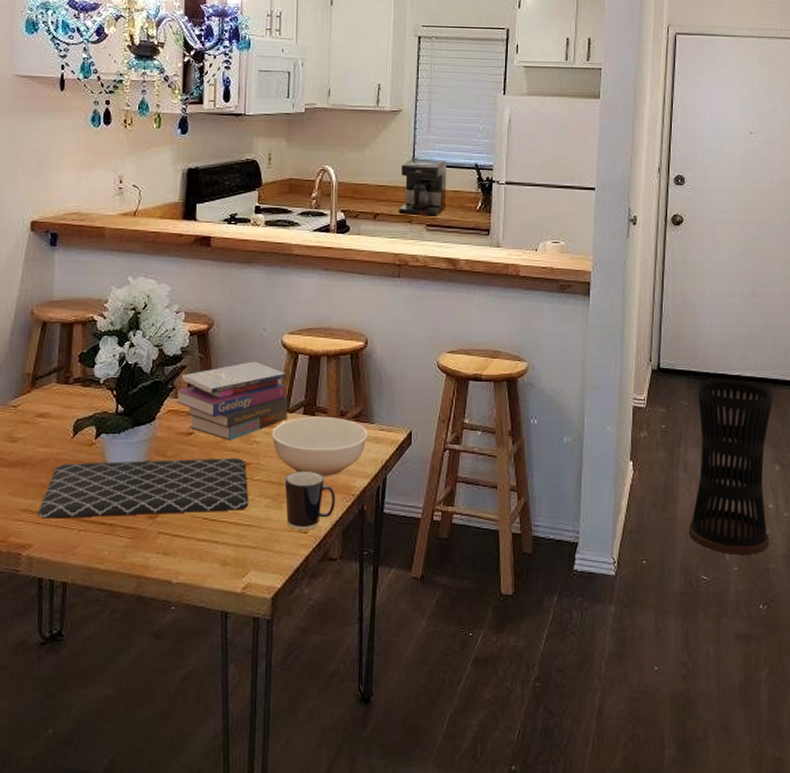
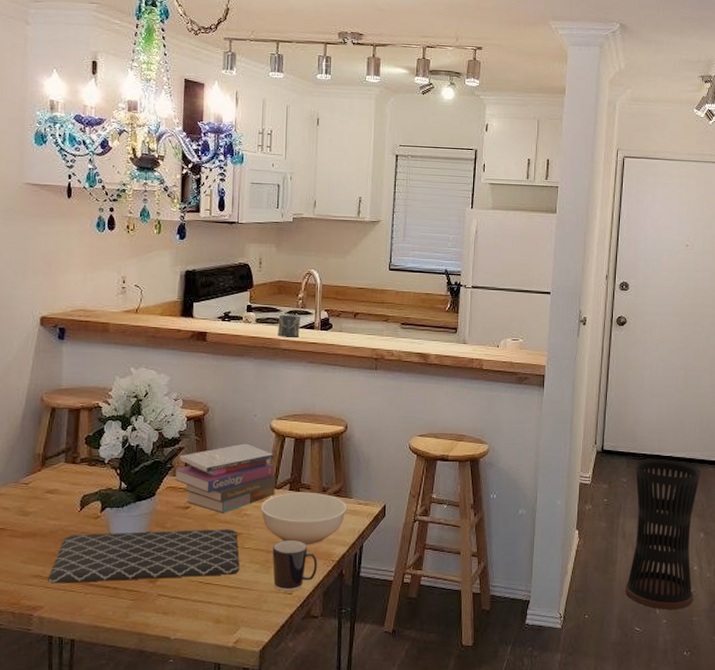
cup: none [289,216,314,243] -> present [278,314,300,338]
coffee maker: present [398,158,447,218] -> none [376,264,420,317]

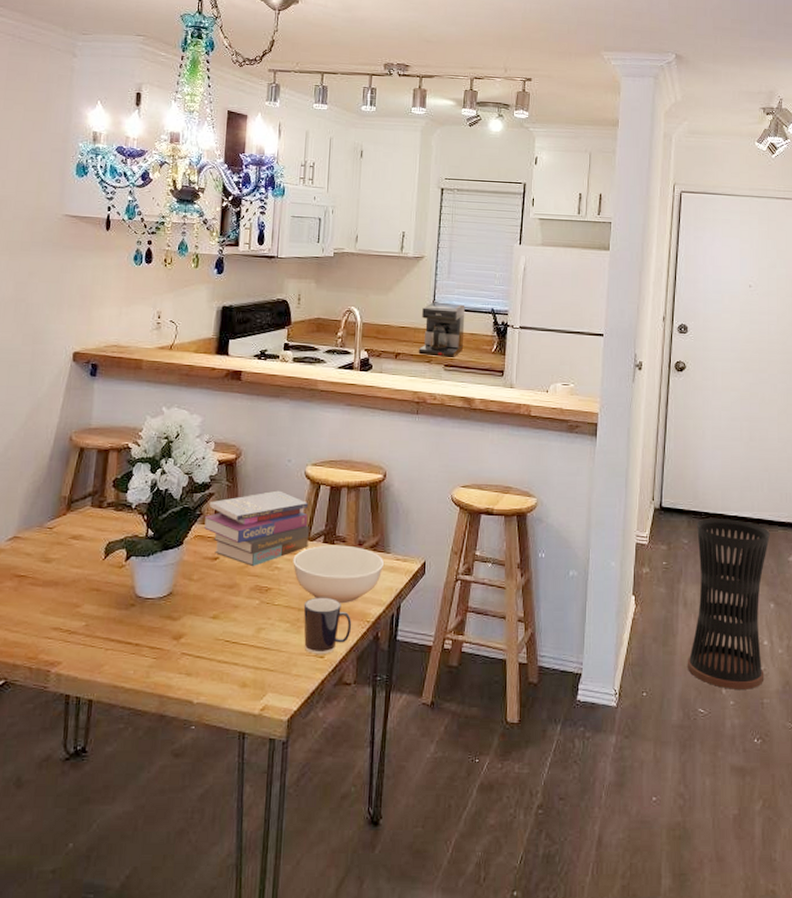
placemat: present [48,529,240,583] -> none [68,583,269,637]
cup: present [278,314,300,338] -> none [315,353,339,379]
coffee maker: none [376,264,420,317] -> present [418,302,465,359]

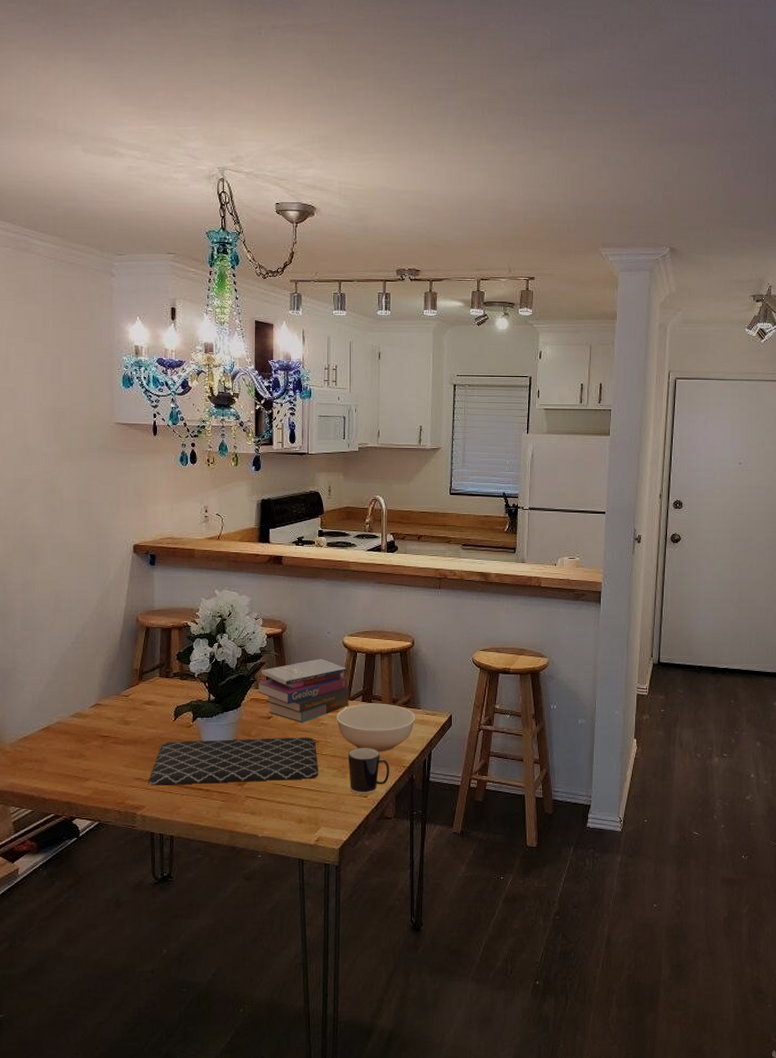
placemat: none [68,583,269,637] -> present [149,737,319,785]
coffee maker: present [418,302,465,359] -> none [438,488,479,539]
umbrella stand: present [687,518,770,689] -> none [683,671,757,815]

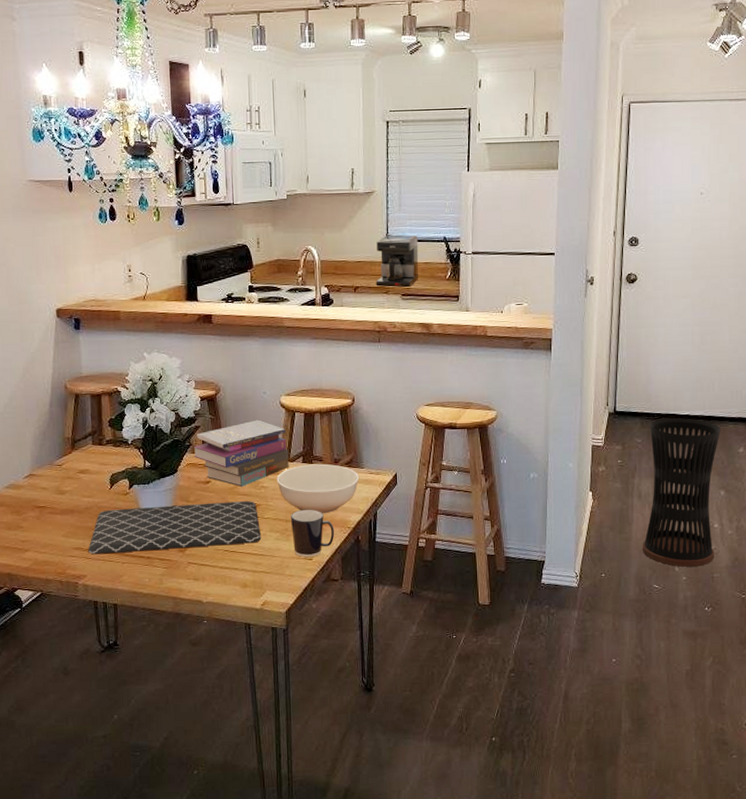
coffee maker: none [438,488,479,539] -> present [375,234,419,288]
umbrella stand: none [683,671,757,815] -> present [642,418,721,567]

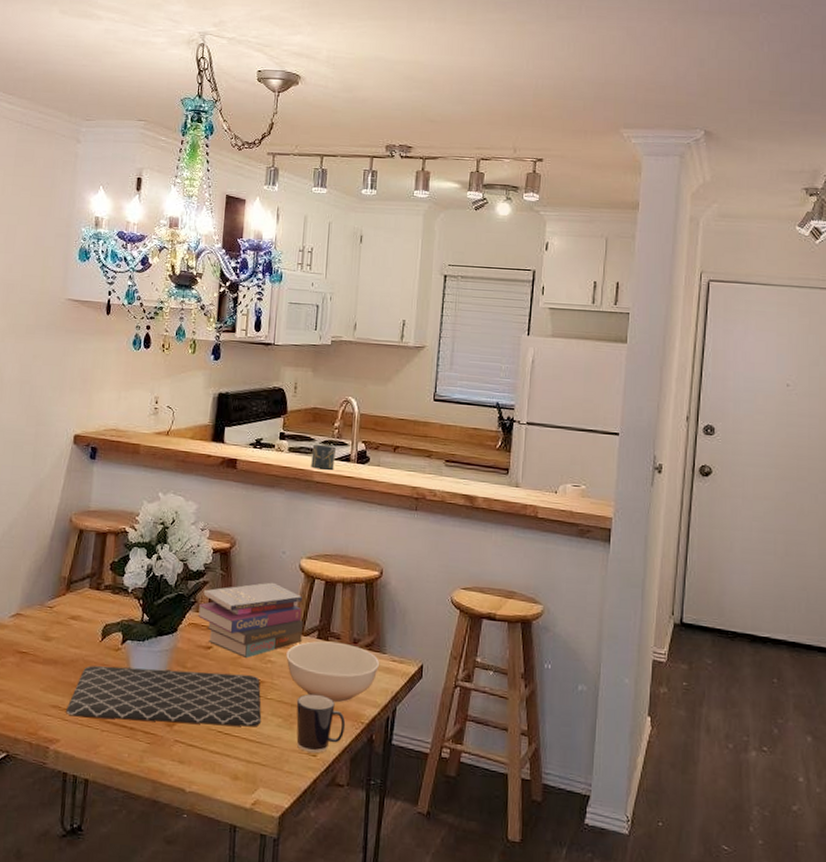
cup: none [280,292,302,316] -> present [311,444,336,471]
coffee maker: present [375,234,419,288] -> none [418,394,469,454]
umbrella stand: present [642,418,721,567] -> none [709,638,808,829]

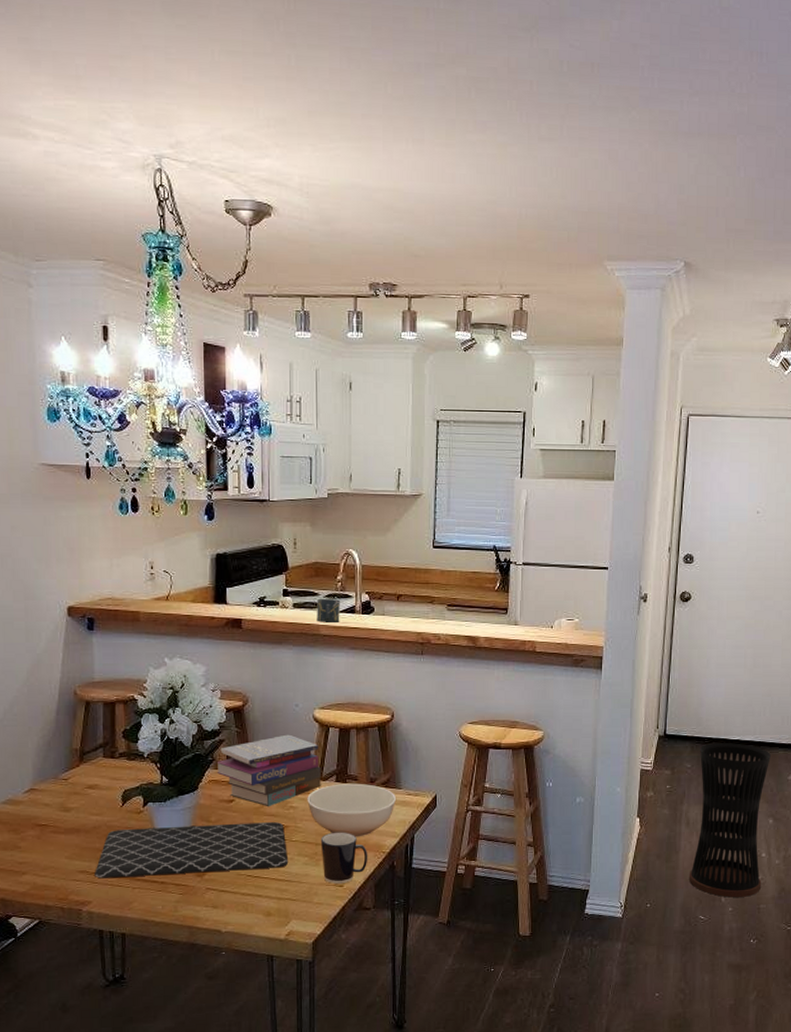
umbrella stand: none [709,638,808,829] -> present [688,743,771,898]

